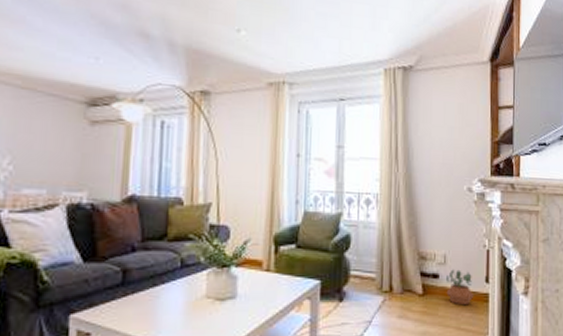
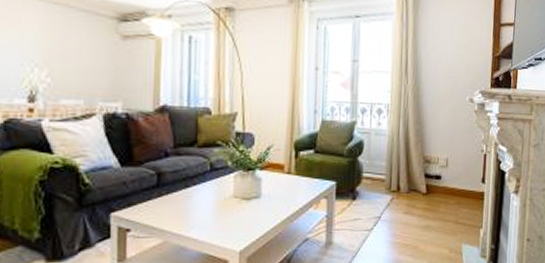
potted plant: present [446,269,474,304] -> none [447,171,472,202]

